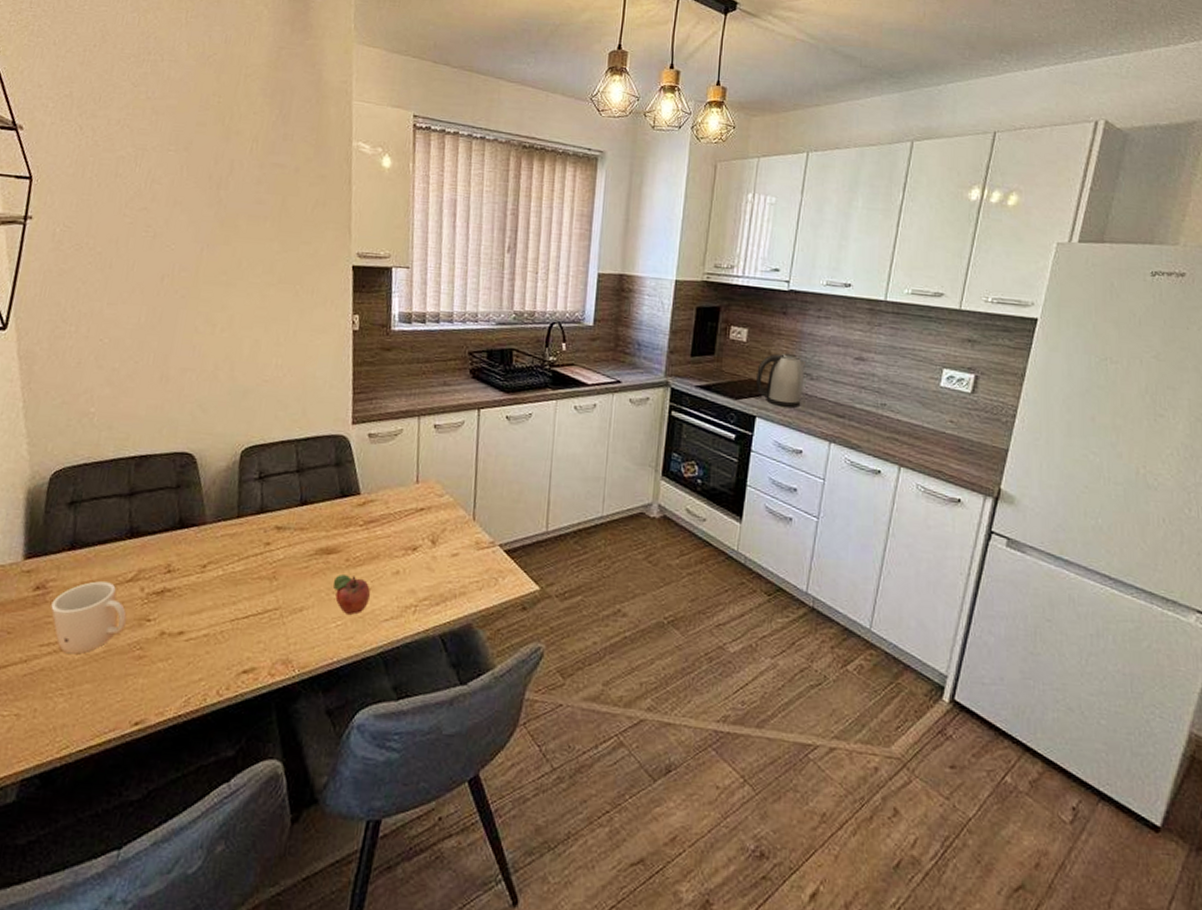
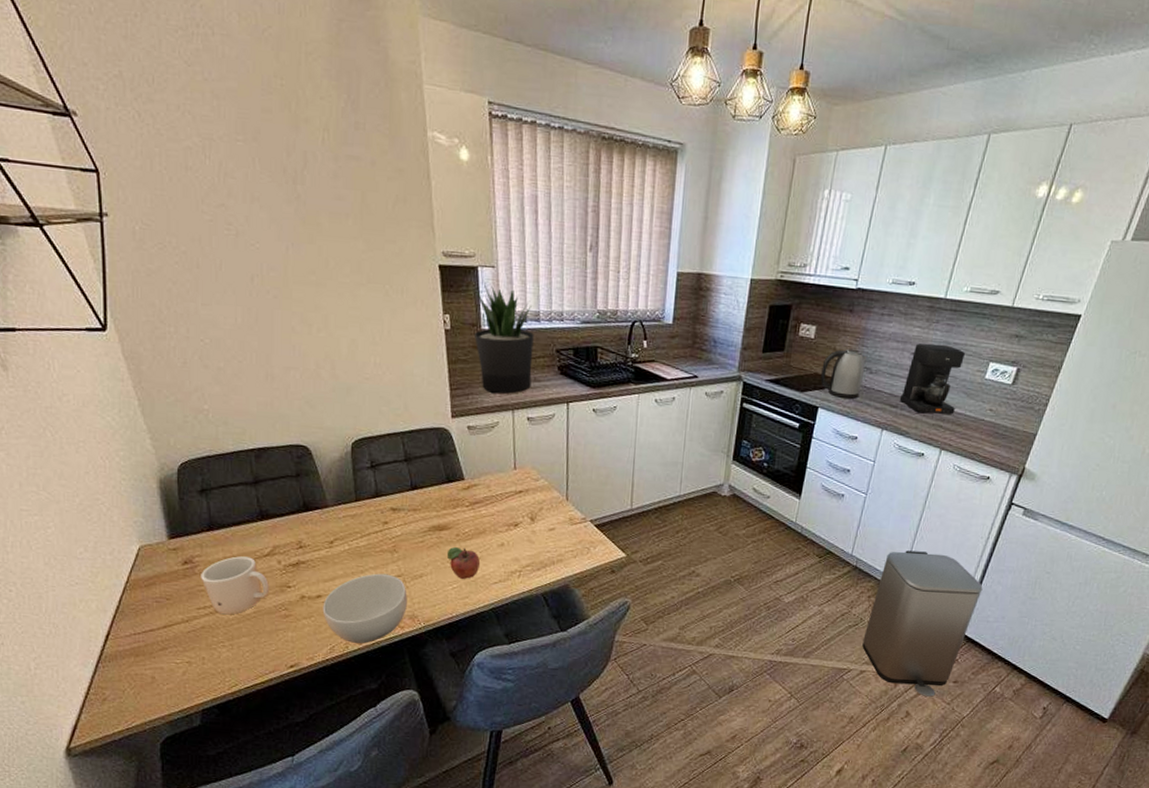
bowl: none [182,605,283,695] -> present [322,573,407,644]
planter: none [383,280,446,399] -> present [474,280,534,395]
pedal bin: none [829,588,971,788] -> present [862,550,983,697]
coffee maker: none [846,348,914,426] -> present [899,343,965,415]

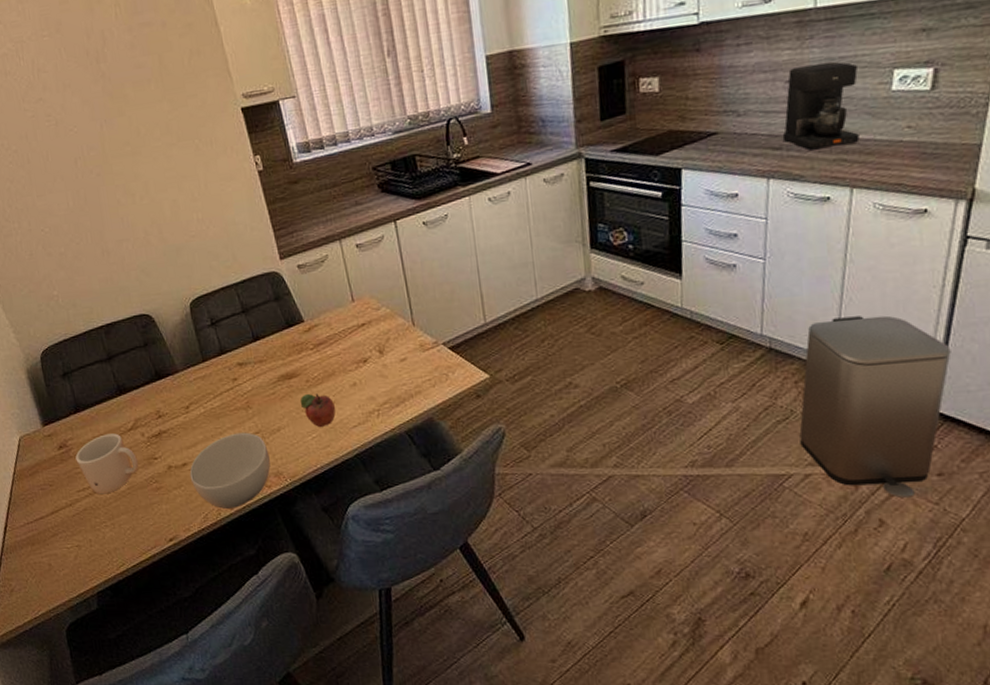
planter: present [474,280,534,395] -> none [282,112,354,226]
kettle: present [820,348,868,399] -> none [675,92,731,153]

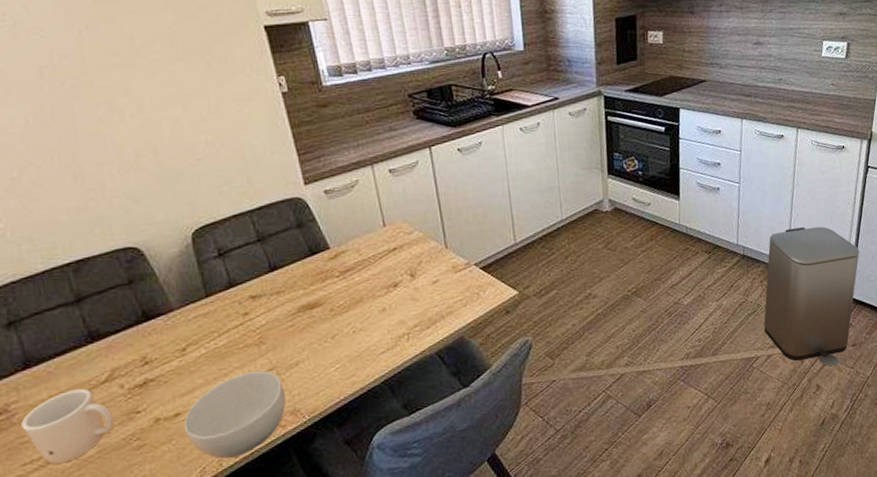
fruit: present [300,394,336,427] -> none [322,322,363,357]
coffee maker: present [782,61,860,150] -> none [751,31,802,98]

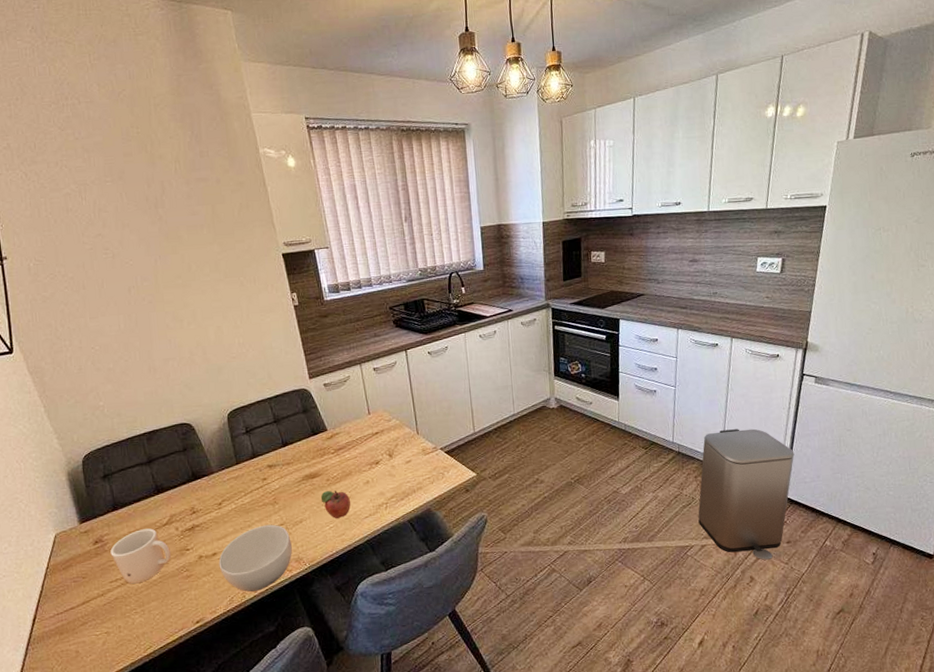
fruit: none [322,322,363,357] -> present [320,490,351,518]

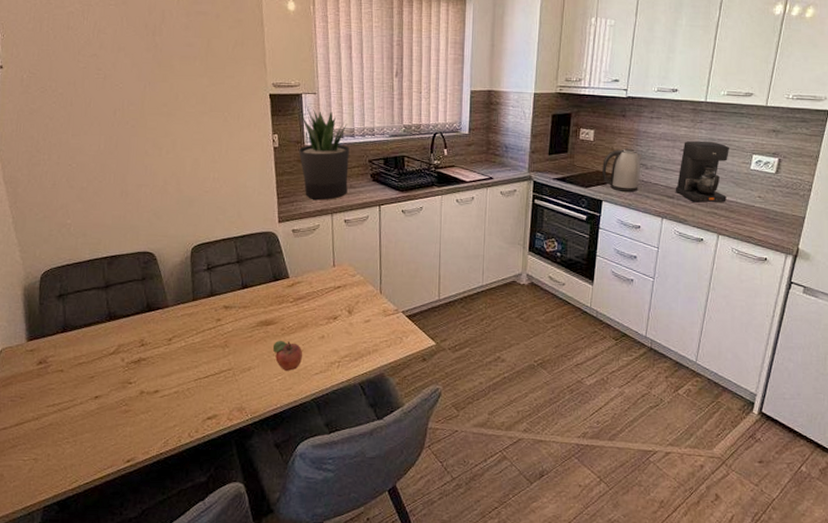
mug: present [110,528,172,584] -> none [52,355,114,412]
bowl: present [218,524,292,592] -> none [159,367,236,437]
planter: none [316,259,373,353] -> present [299,104,350,201]
kettle: none [616,265,653,308] -> present [602,148,642,192]
coffee maker: none [687,249,737,310] -> present [675,140,729,203]
pedal bin: present [698,428,795,560] -> none [665,331,775,478]

